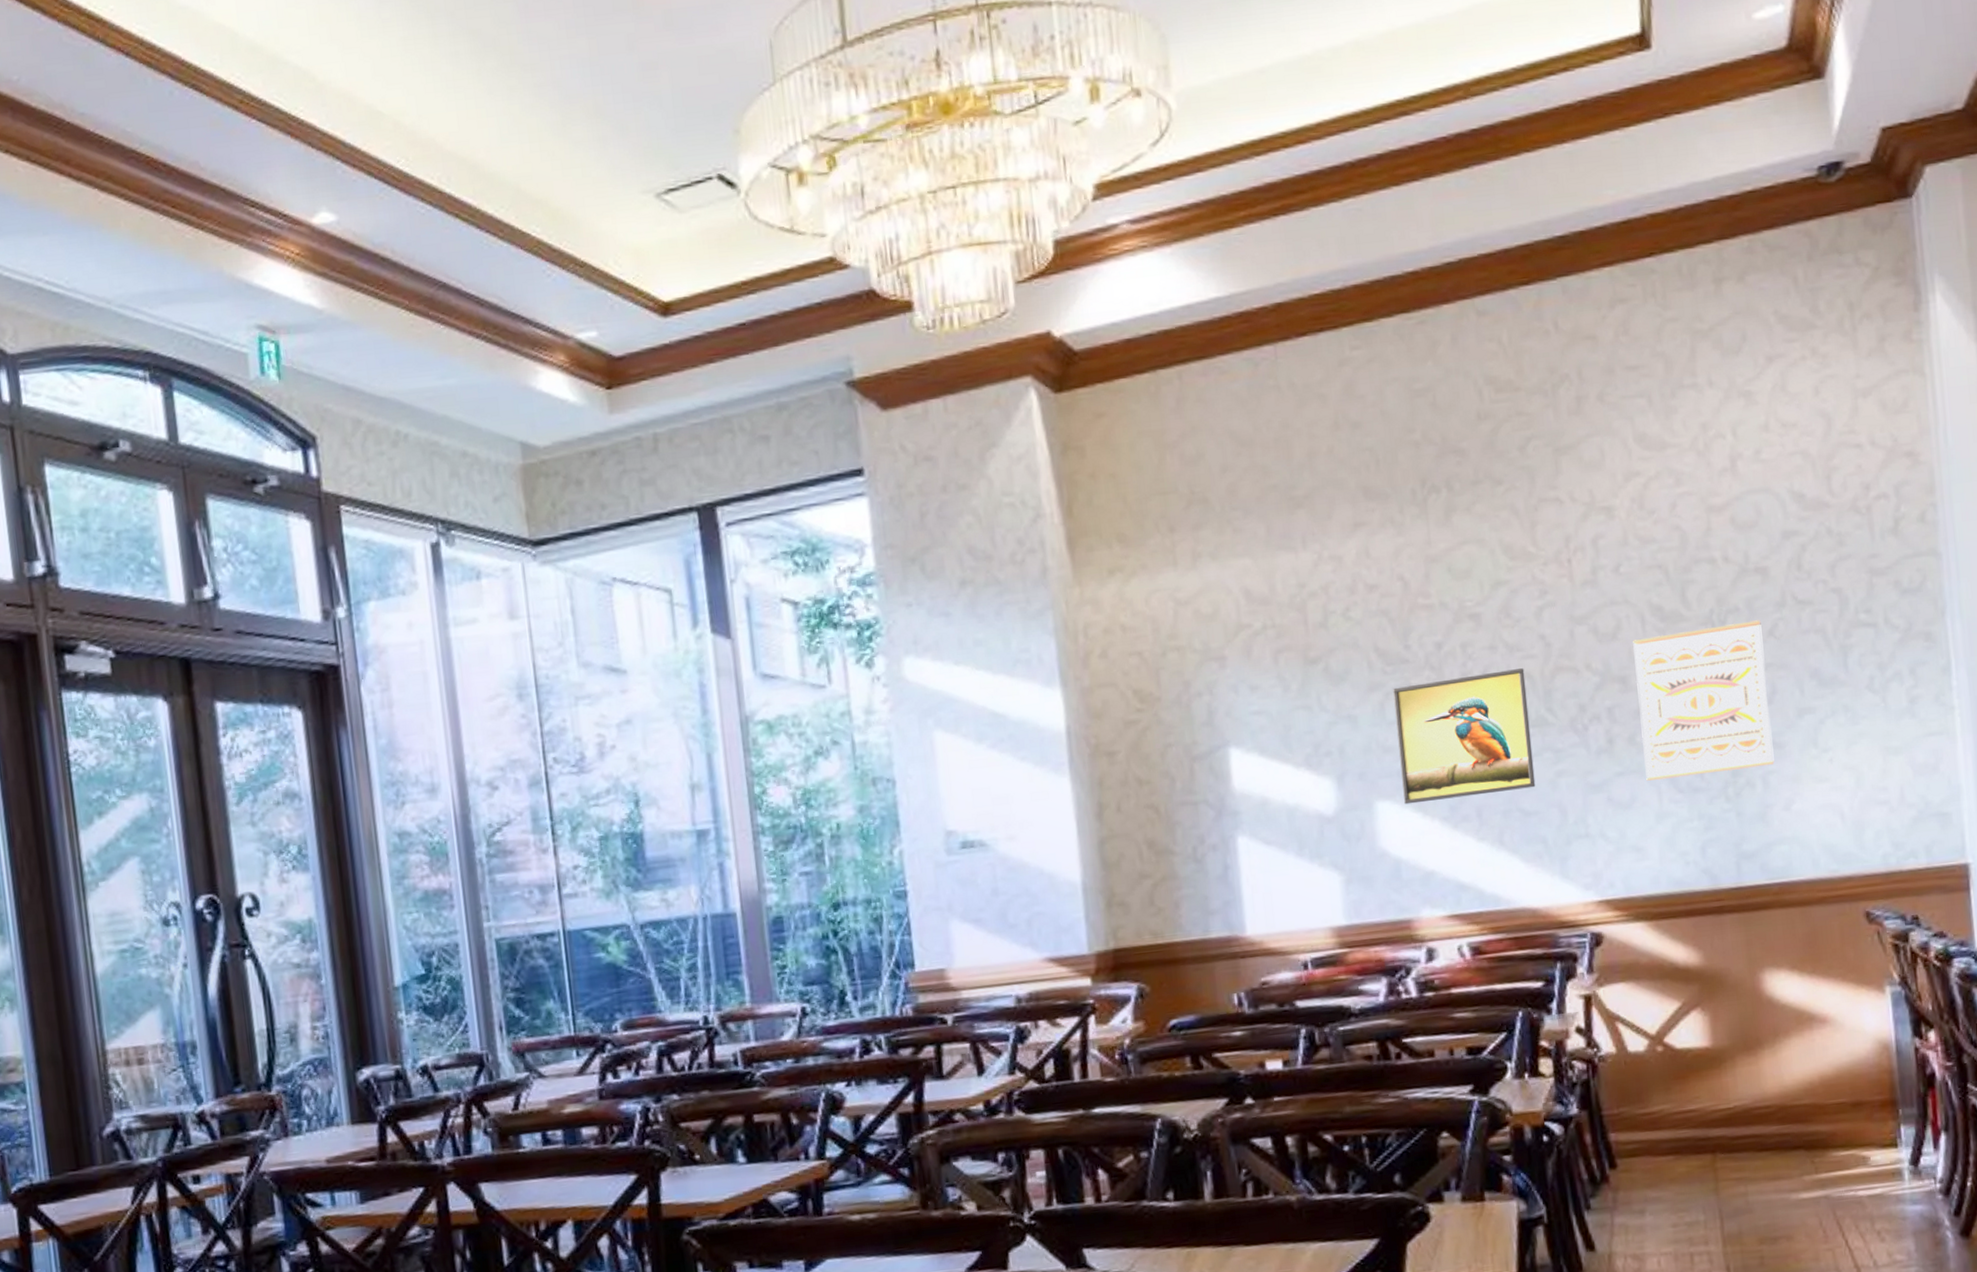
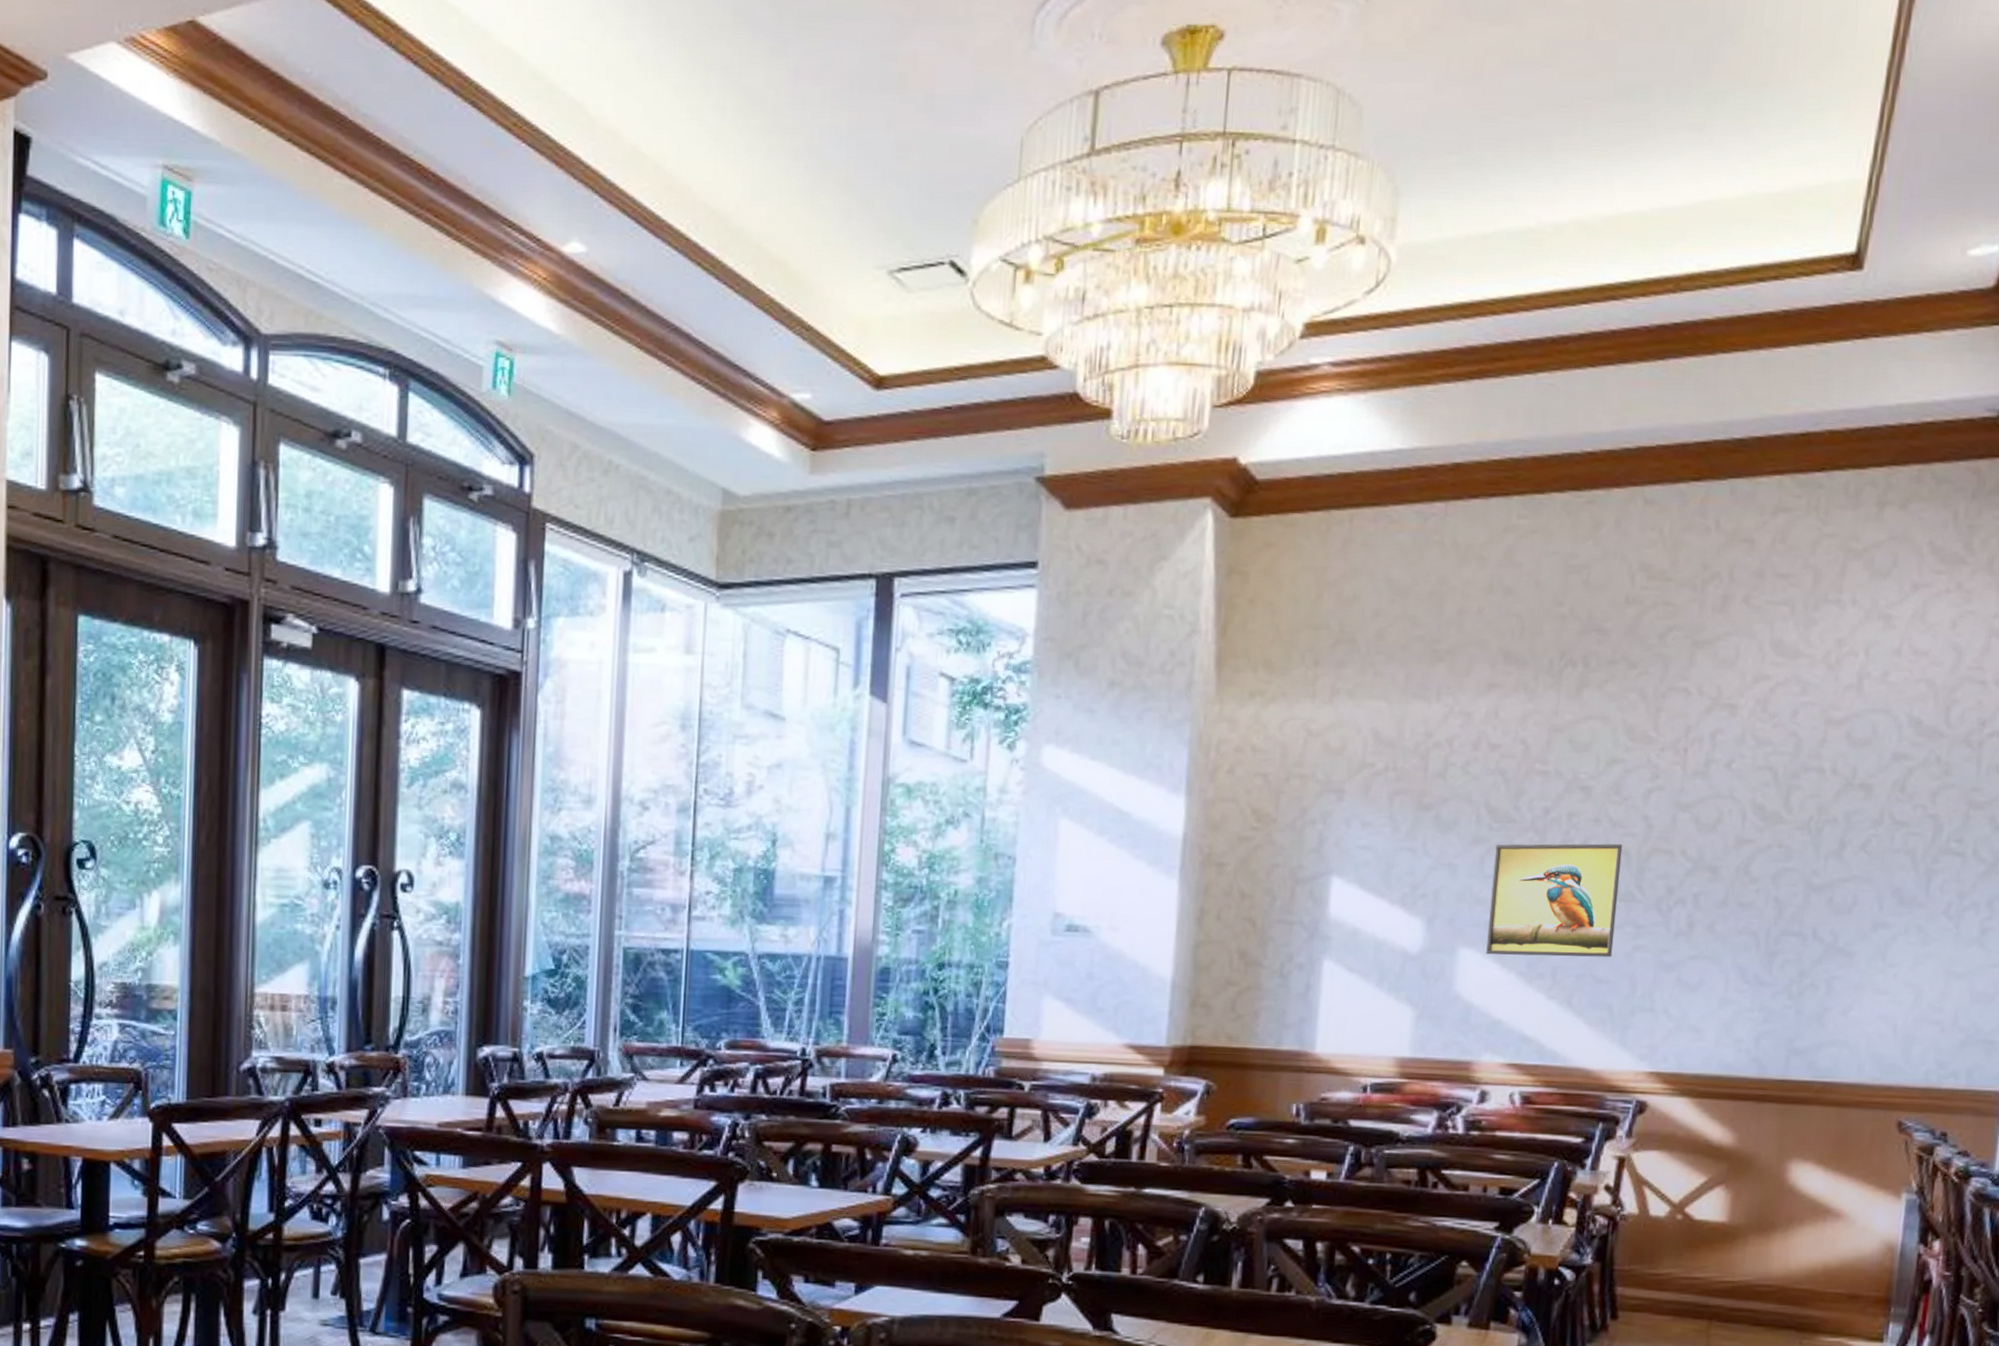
wall art: present [1633,620,1774,781] -> none [1717,833,1856,972]

